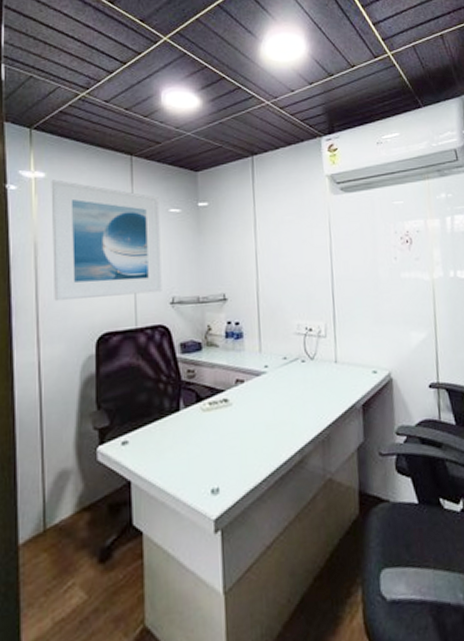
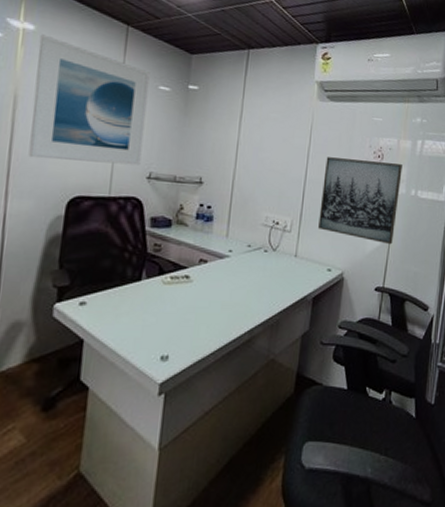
wall art: none [351,246,440,335] -> present [318,157,402,245]

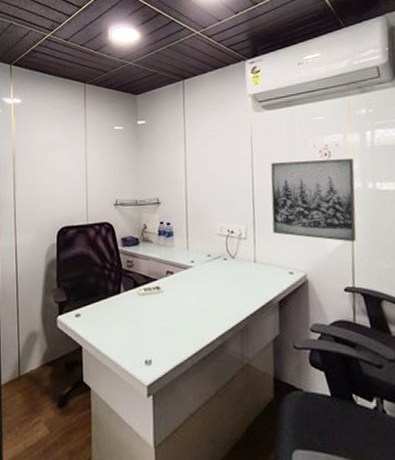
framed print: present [28,34,150,166] -> none [25,104,108,201]

